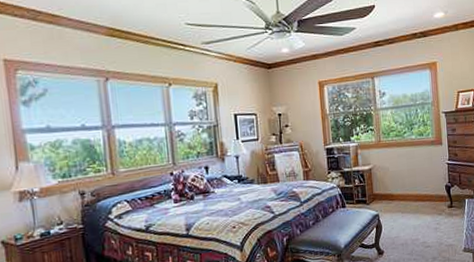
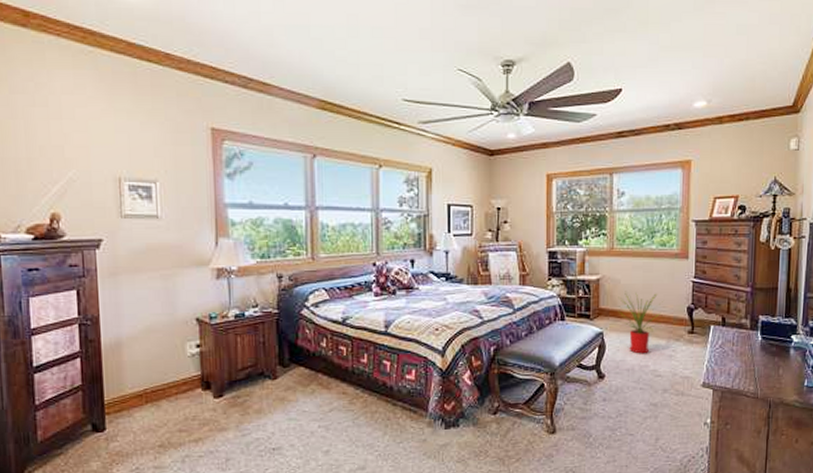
house plant: none [388,176,426,230] -> present [618,291,663,354]

